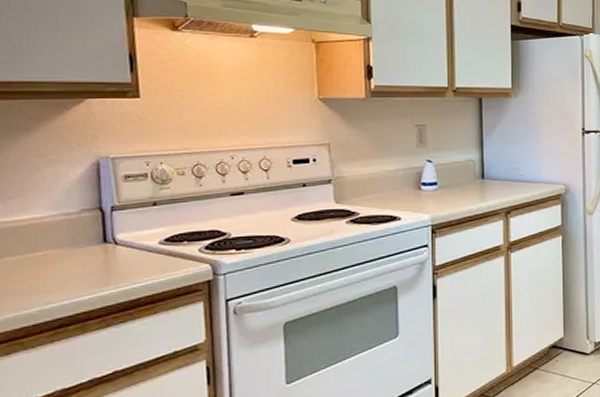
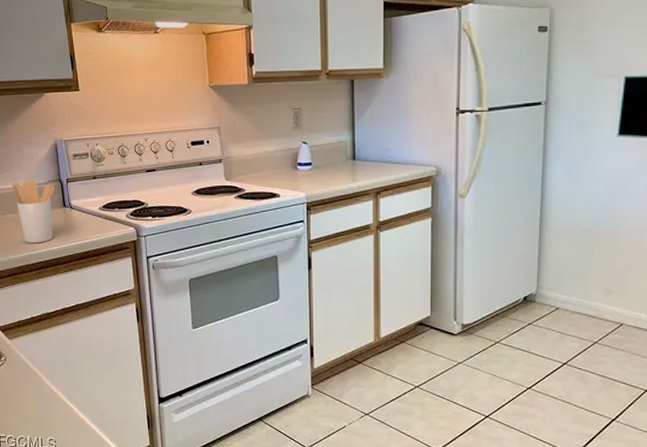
utensil holder: none [19,209,91,295] -> present [12,180,55,243]

